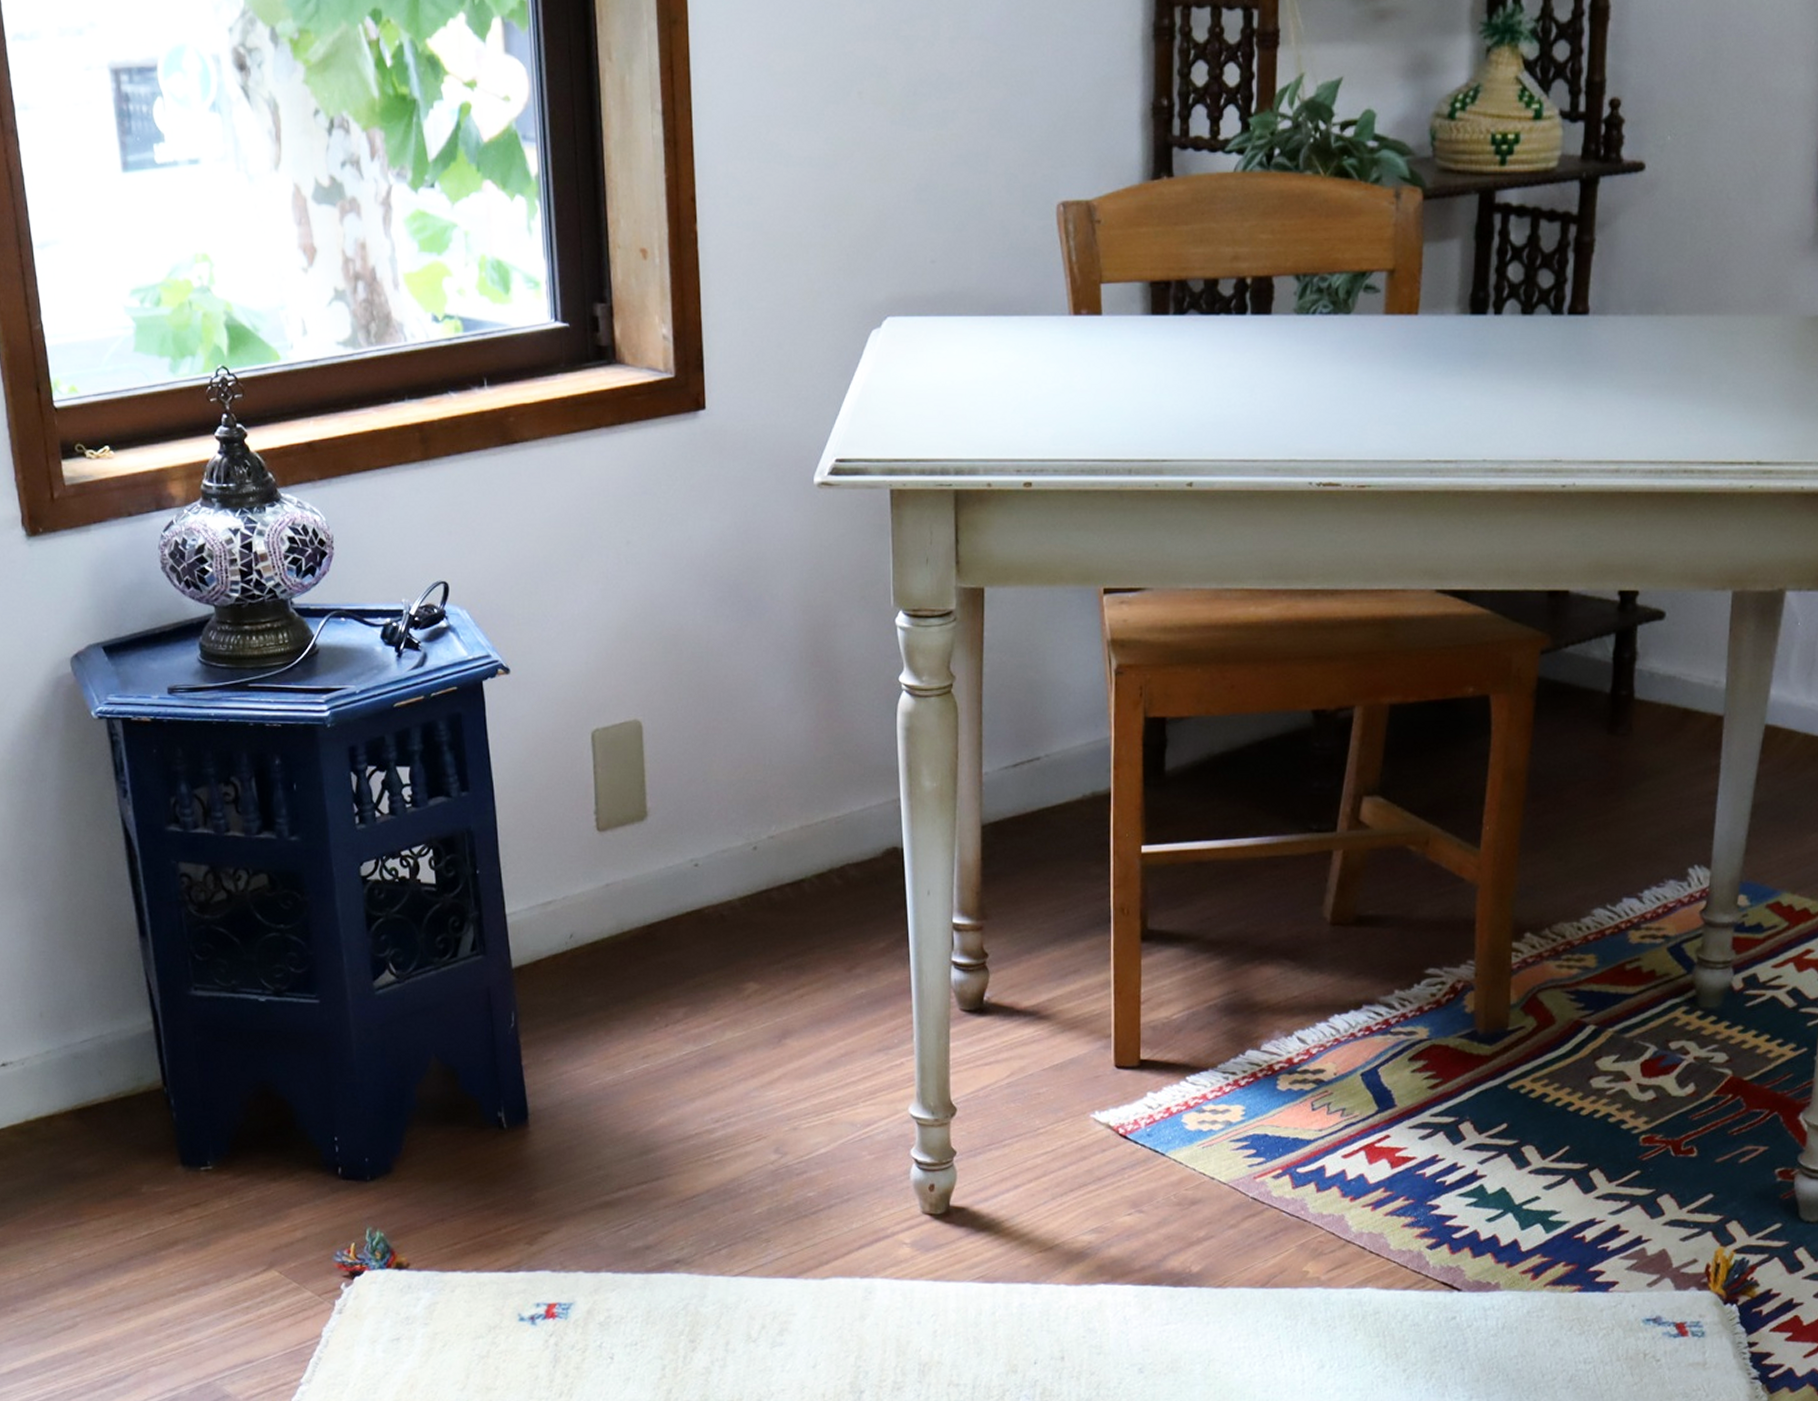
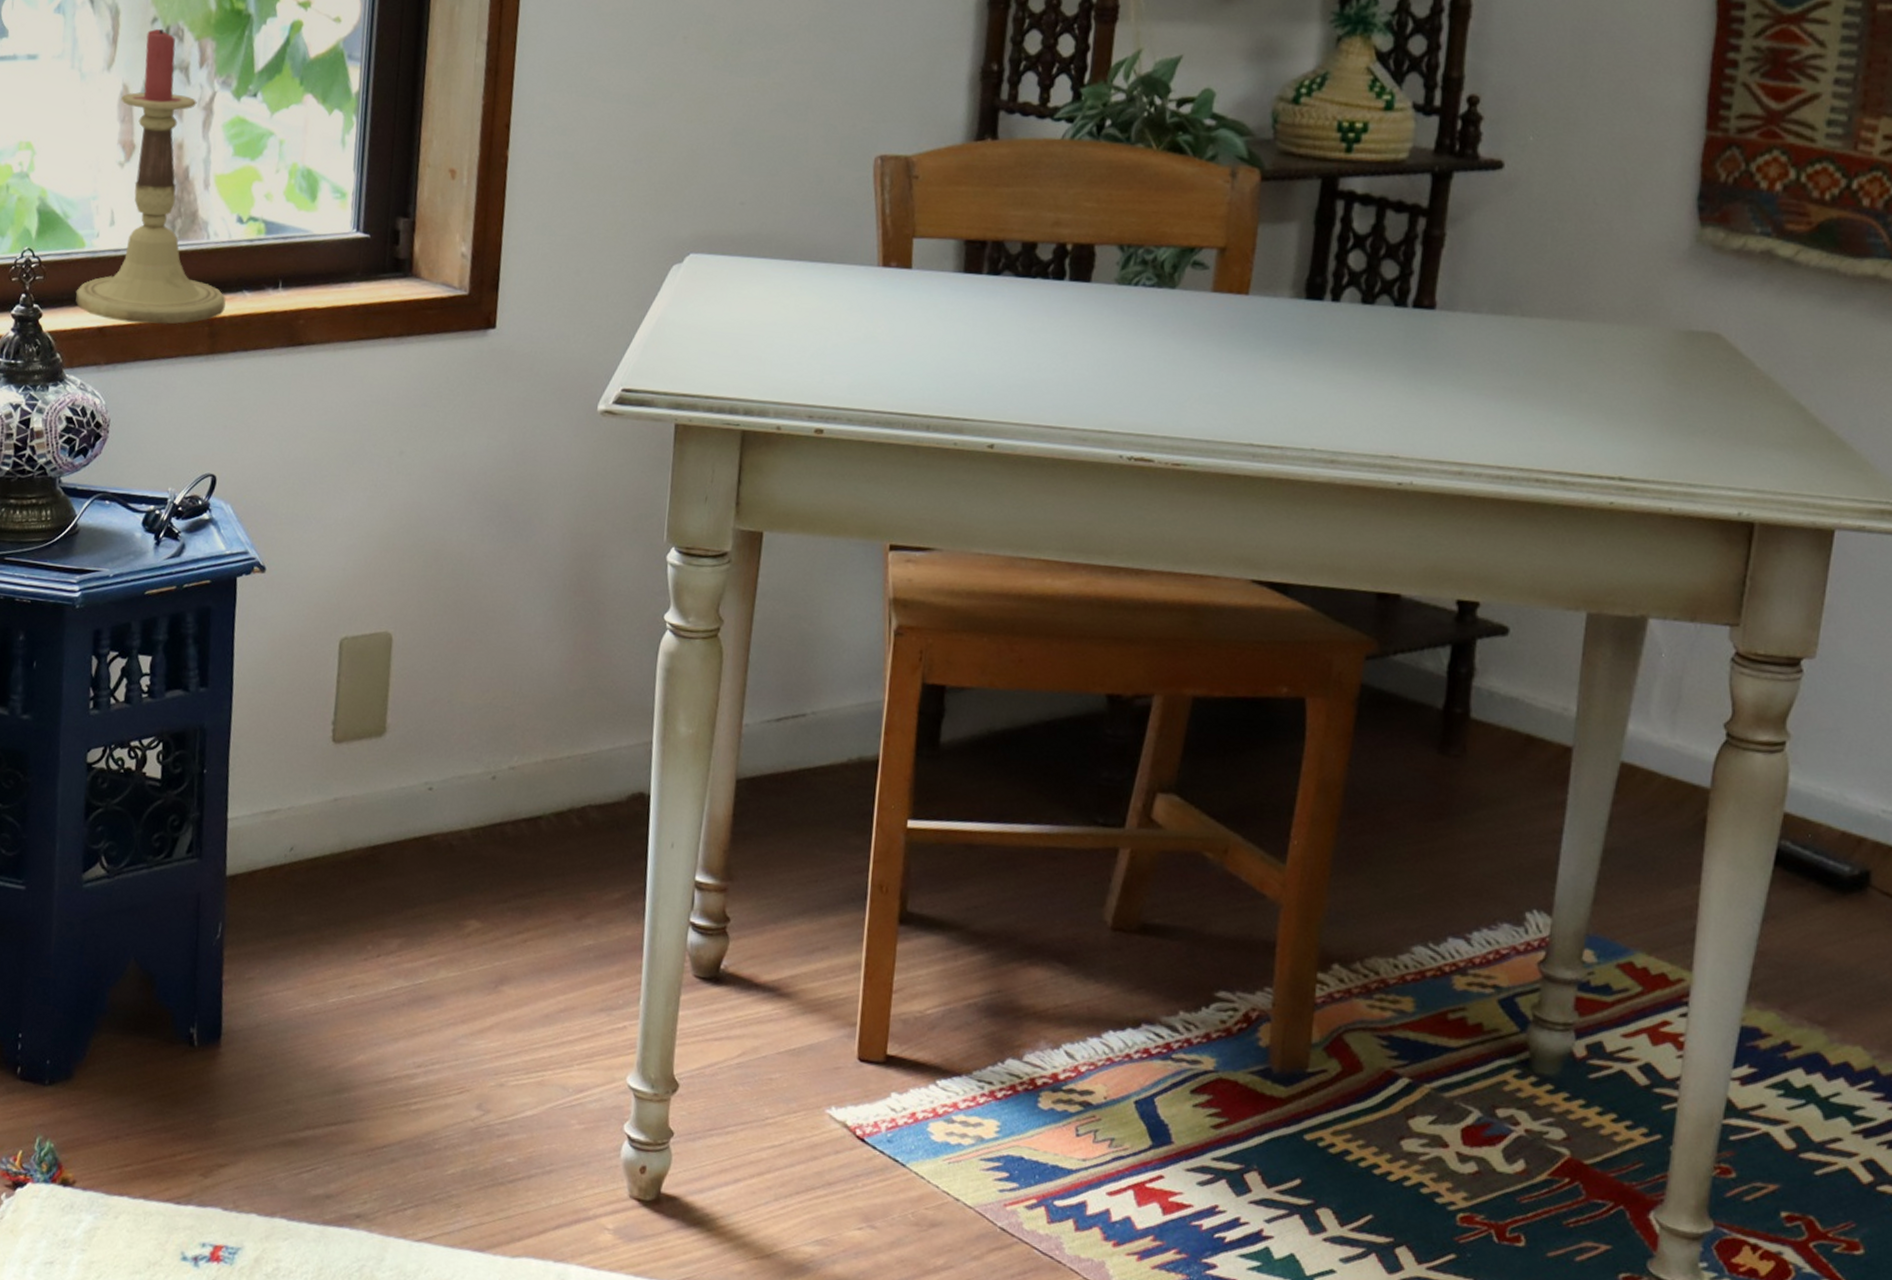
candlestick: none [278,121,433,436] -> present [75,28,226,325]

